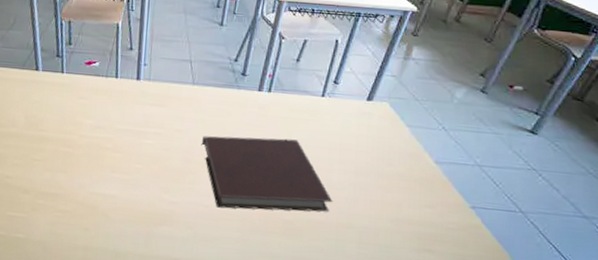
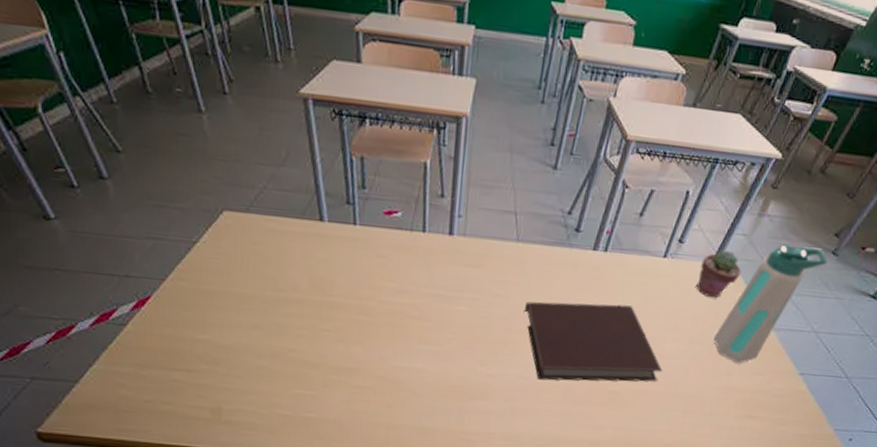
potted succulent: none [355,89,396,133] -> present [696,250,742,298]
water bottle: none [379,84,478,196] -> present [714,244,828,363]

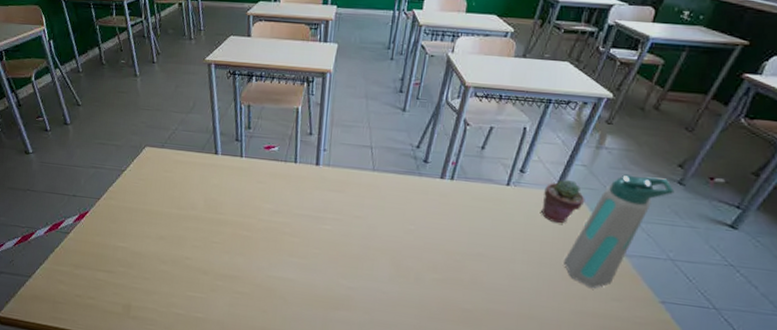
notebook: present [524,301,663,382] -> none [380,222,515,302]

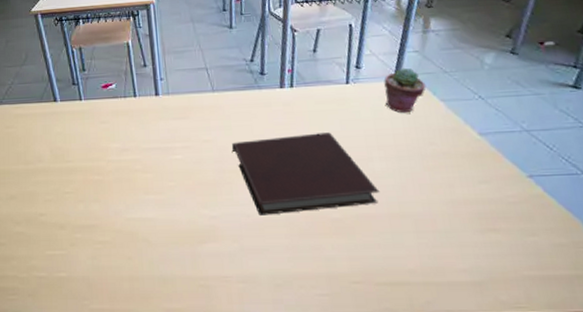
notebook: none [380,222,515,302] -> present [231,132,380,216]
water bottle: present [564,174,675,288] -> none [421,51,510,174]

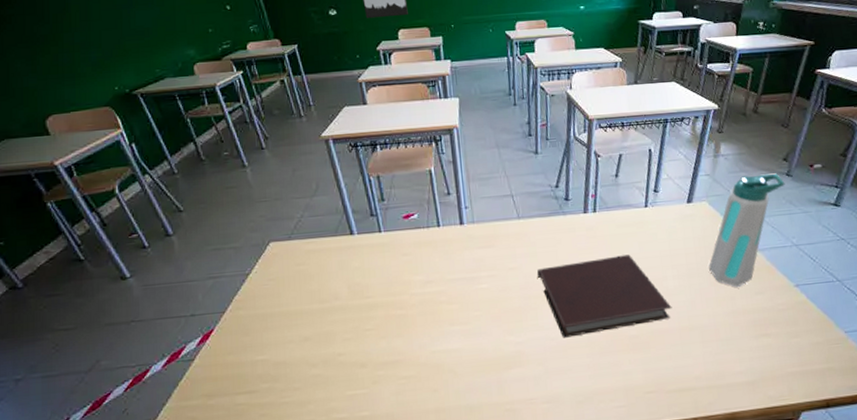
potted succulent: present [383,67,426,114] -> none [678,190,715,234]
water bottle: none [421,51,510,174] -> present [709,173,785,287]

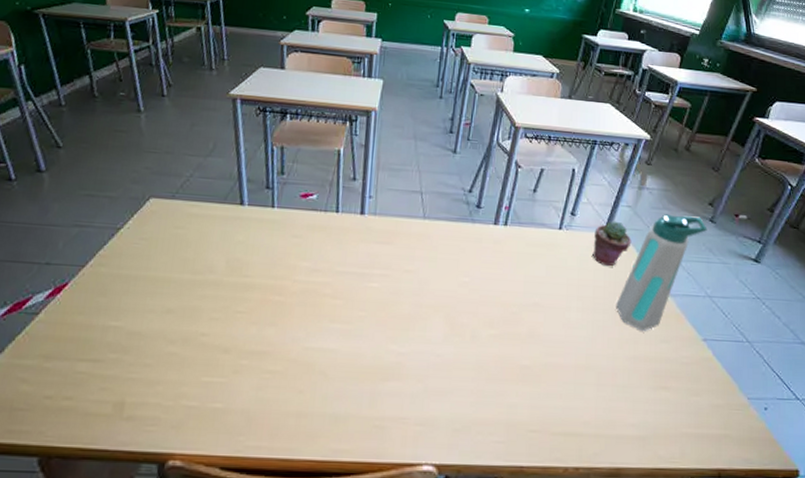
notebook: present [536,254,672,338] -> none [433,275,571,357]
potted succulent: none [678,190,715,234] -> present [592,220,632,267]

